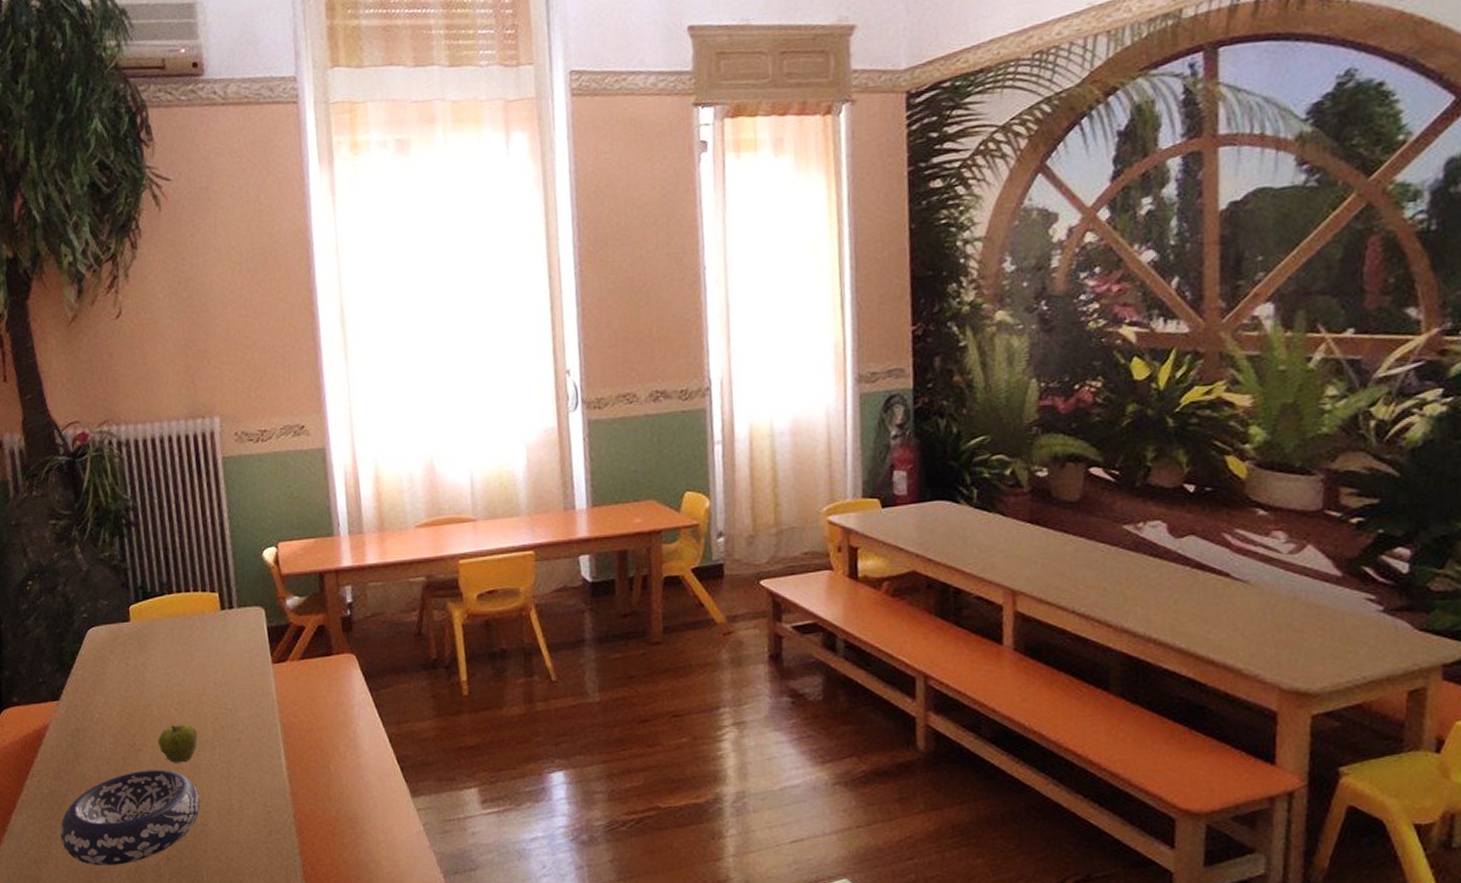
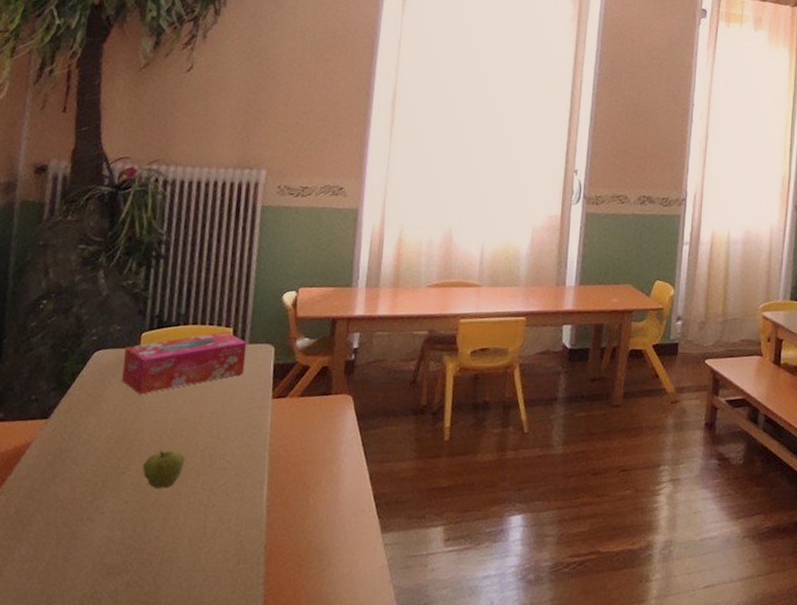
decorative bowl: present [60,770,200,866] -> none [17,494,174,591]
tissue box: none [115,597,238,670] -> present [121,331,247,395]

